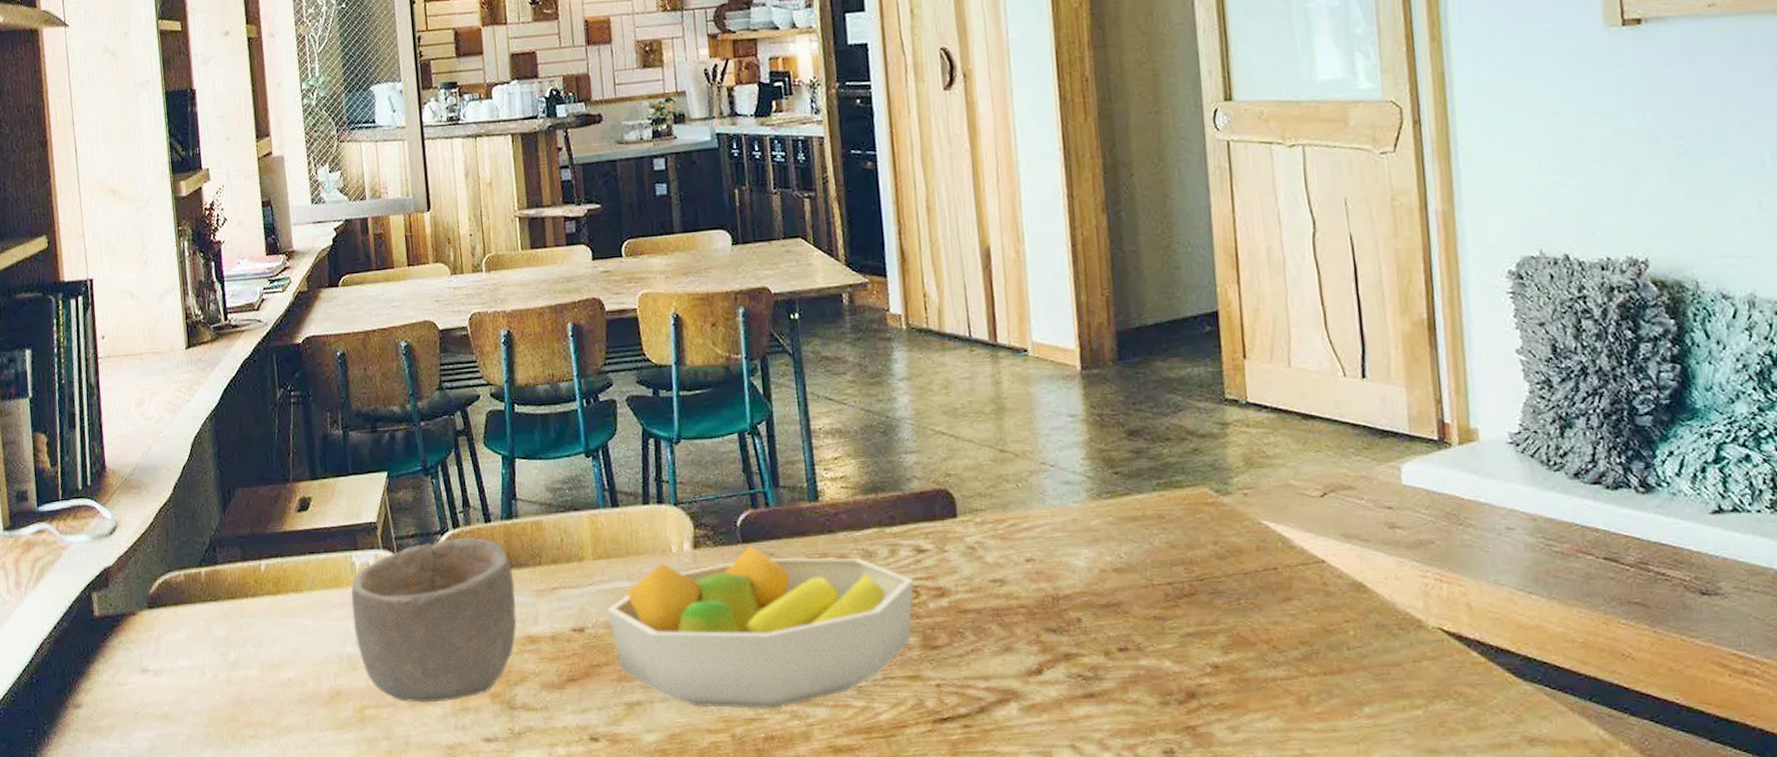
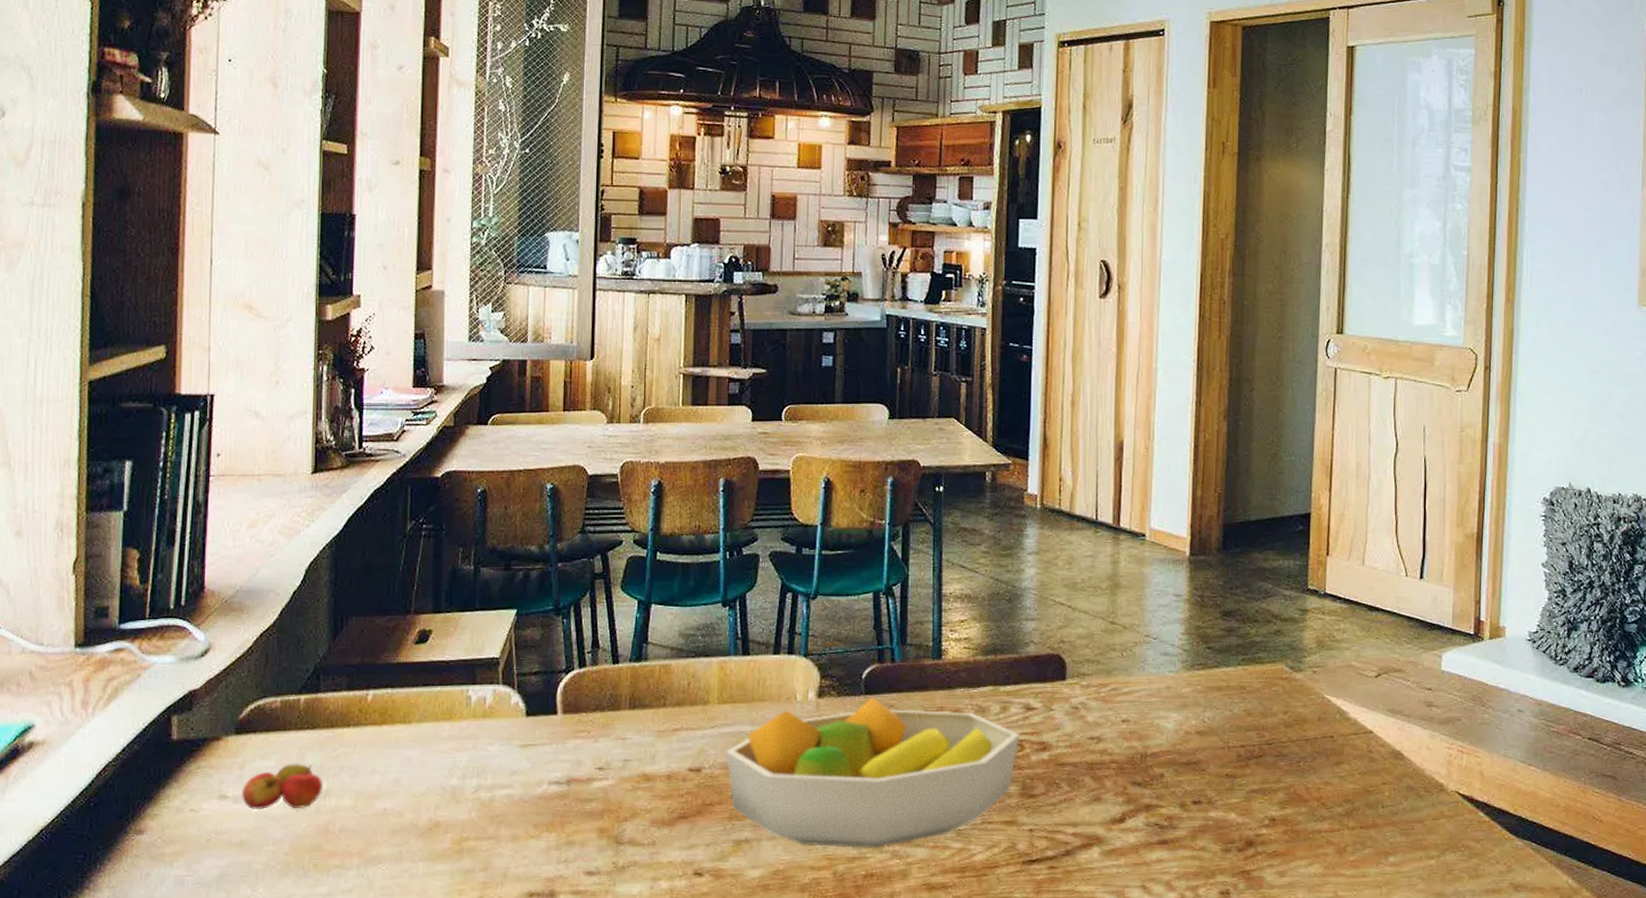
apple: none [160,635,232,683] -> present [242,763,324,811]
bowl: present [351,538,517,703] -> none [462,678,636,836]

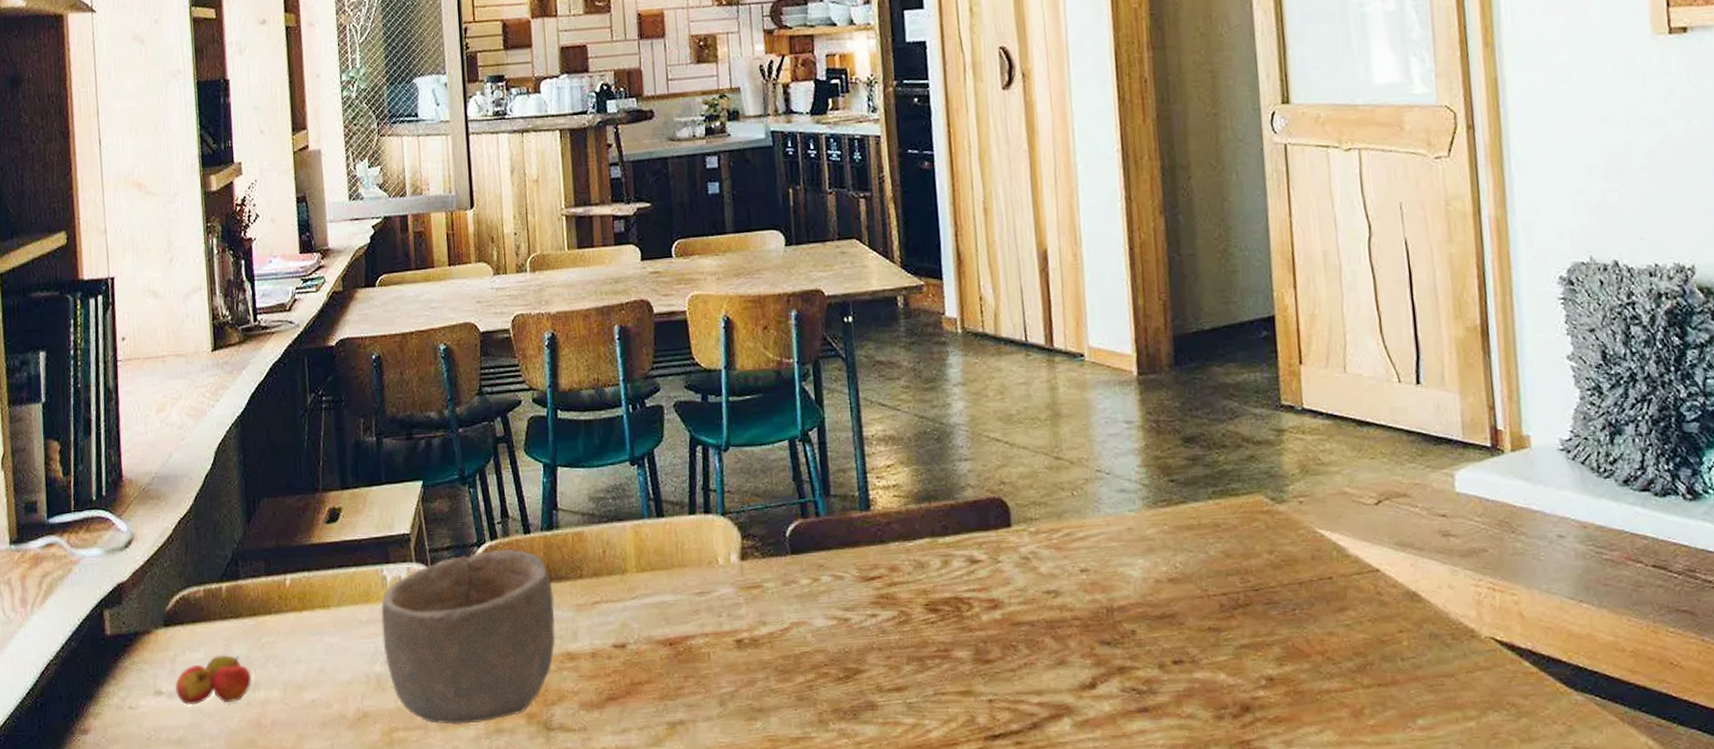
bowl: none [462,678,636,836] -> present [381,550,556,725]
fruit bowl: present [725,697,1020,849] -> none [649,557,967,727]

